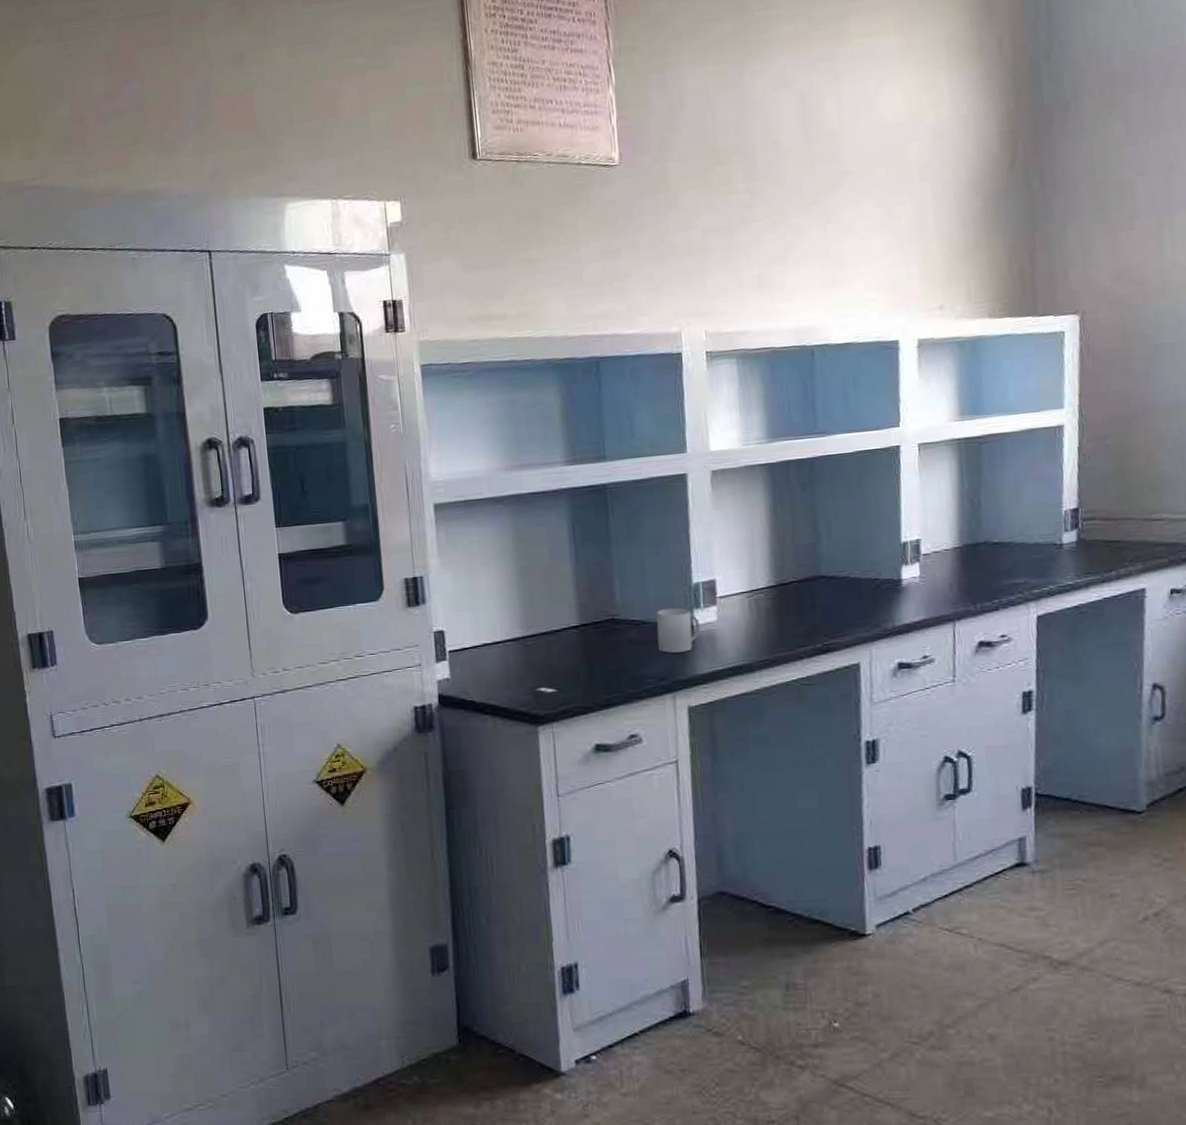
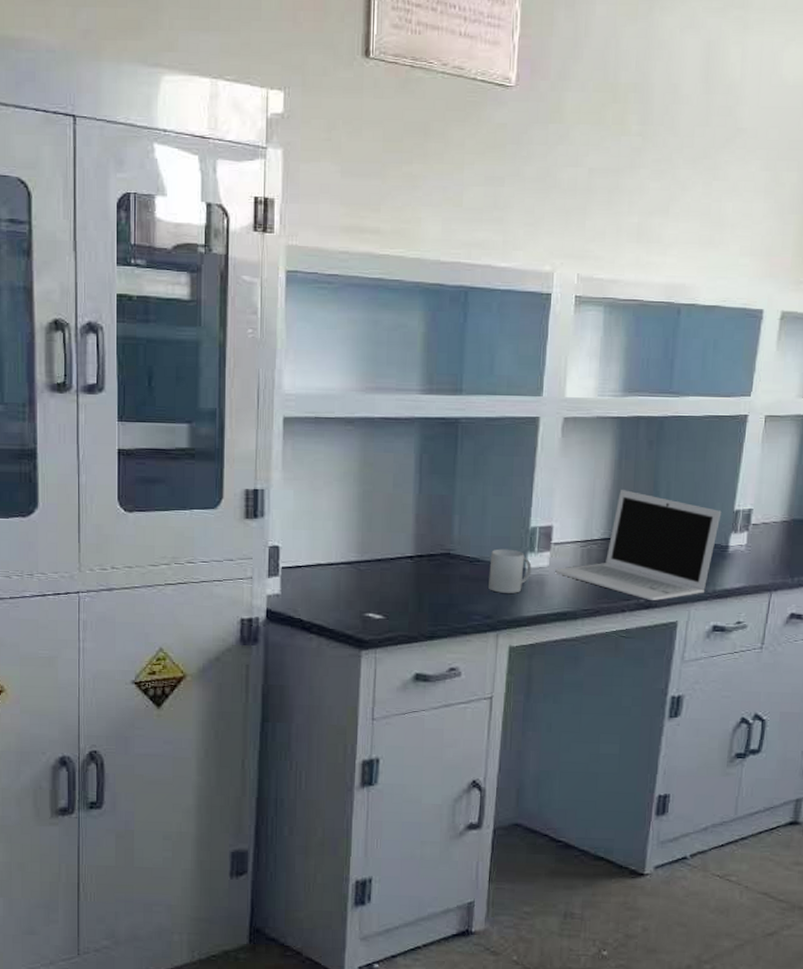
laptop: none [724,535,889,644] -> present [555,490,722,600]

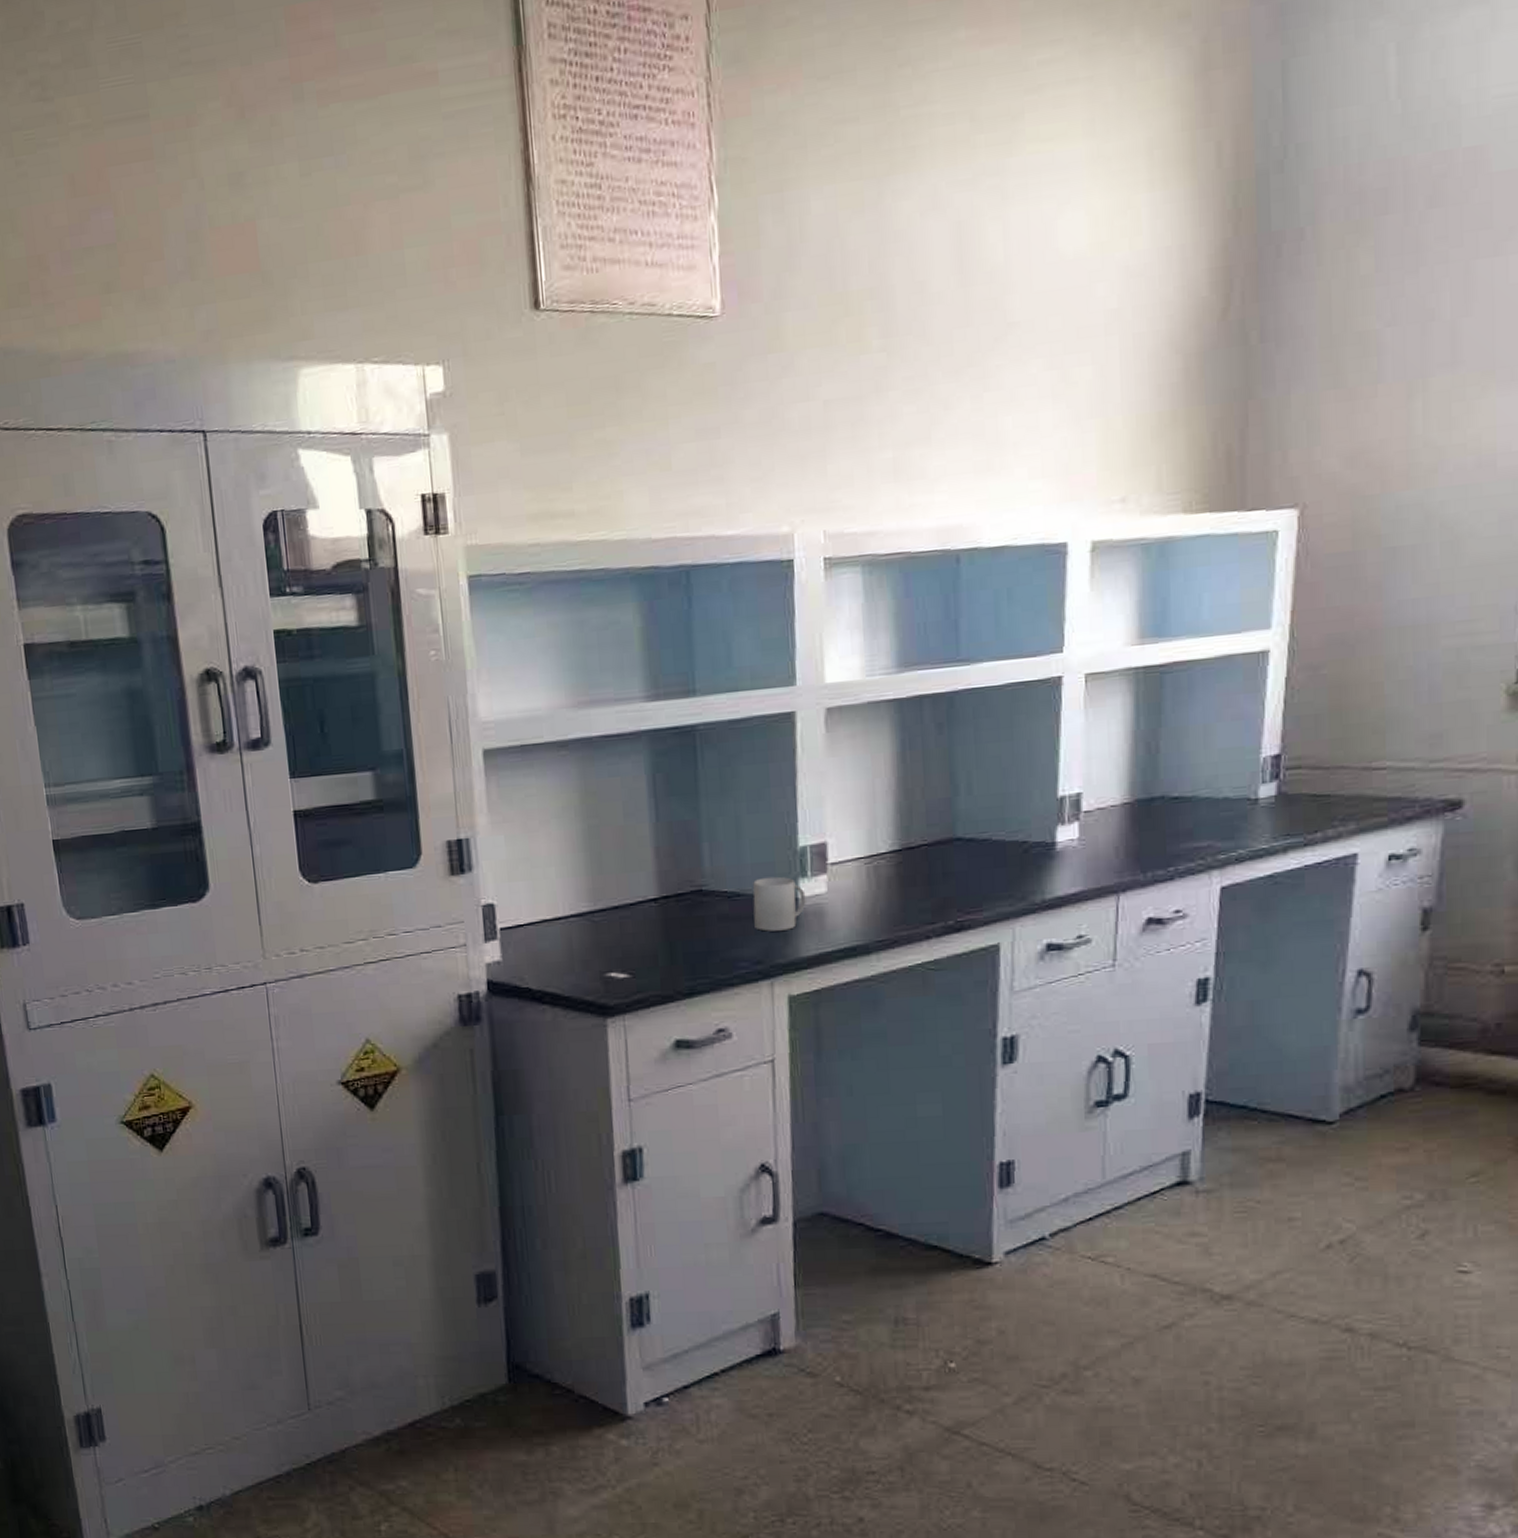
laptop: present [555,490,722,600] -> none [836,788,1042,921]

